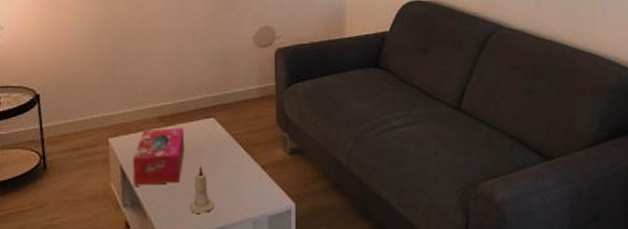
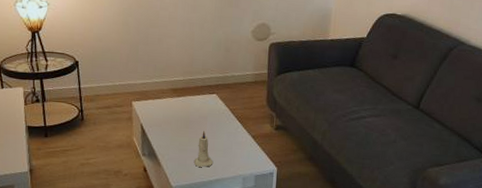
tissue box: present [132,128,185,186] -> none [150,98,192,142]

